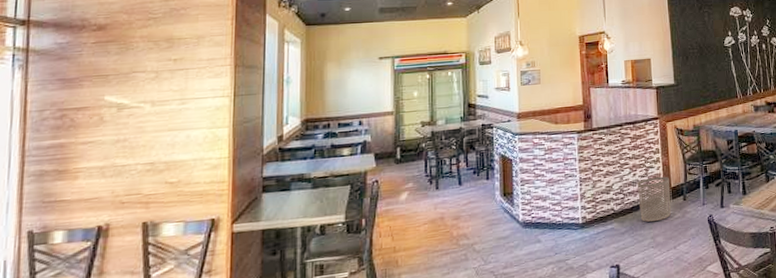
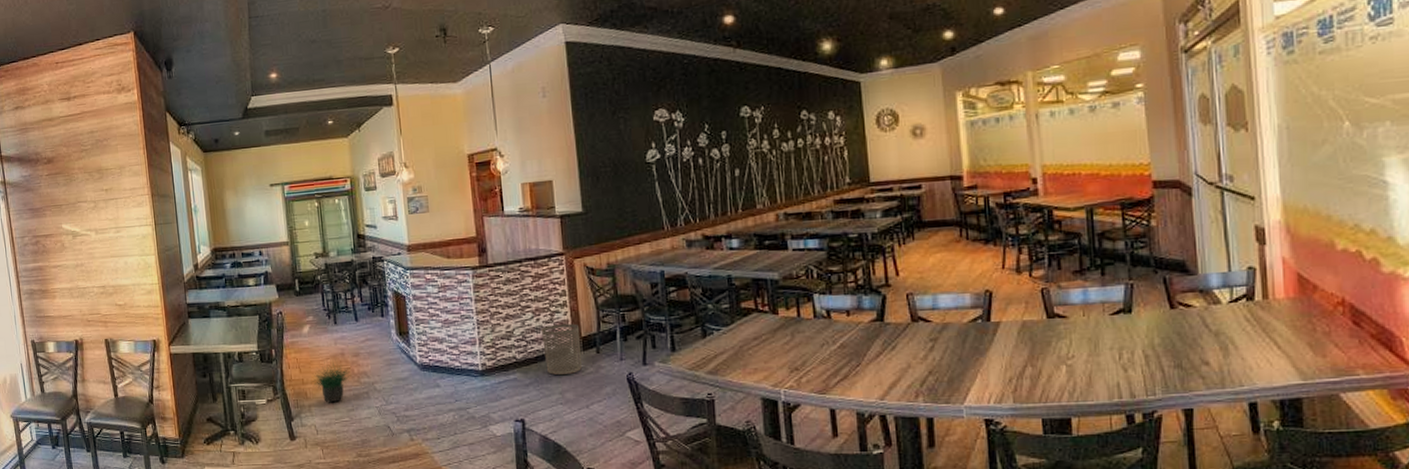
potted plant: none [405,228,451,269] -> present [312,362,352,403]

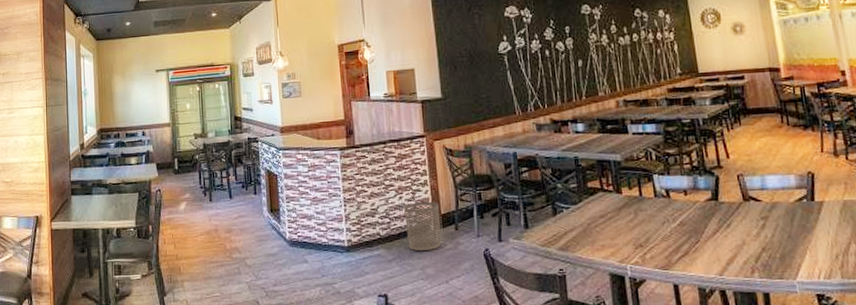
potted plant: present [312,362,352,403] -> none [186,238,225,278]

